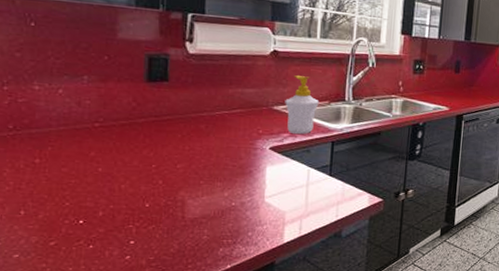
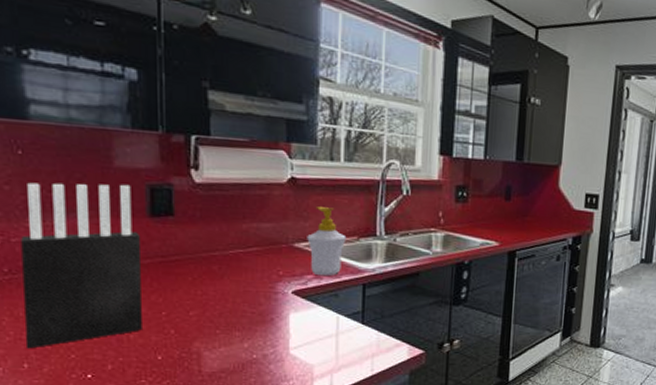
knife block: none [25,50,138,197] -> present [21,182,142,349]

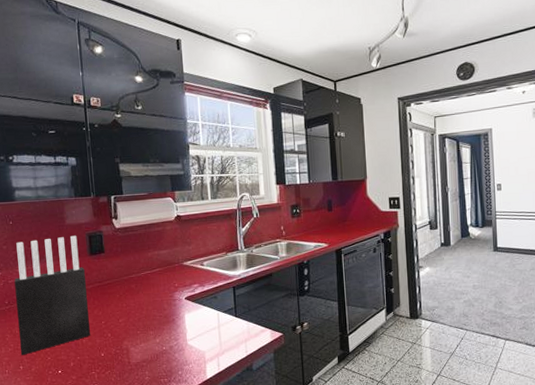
soap bottle: present [307,207,347,276] -> none [191,233,218,284]

